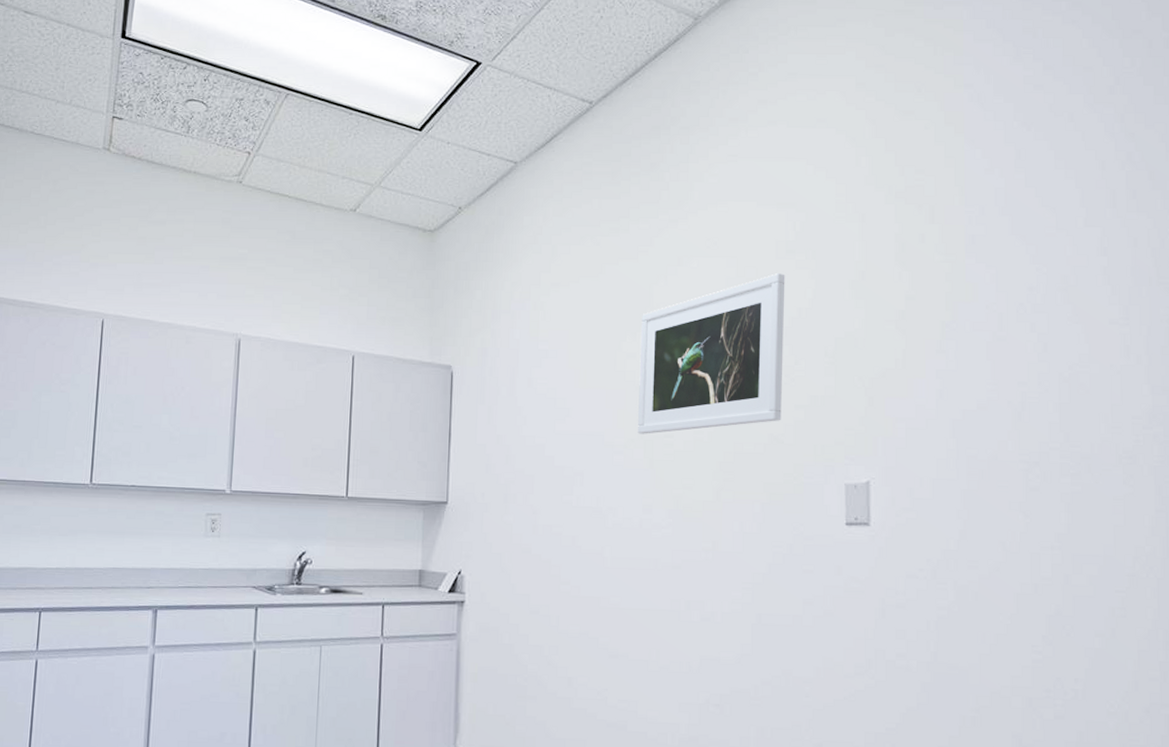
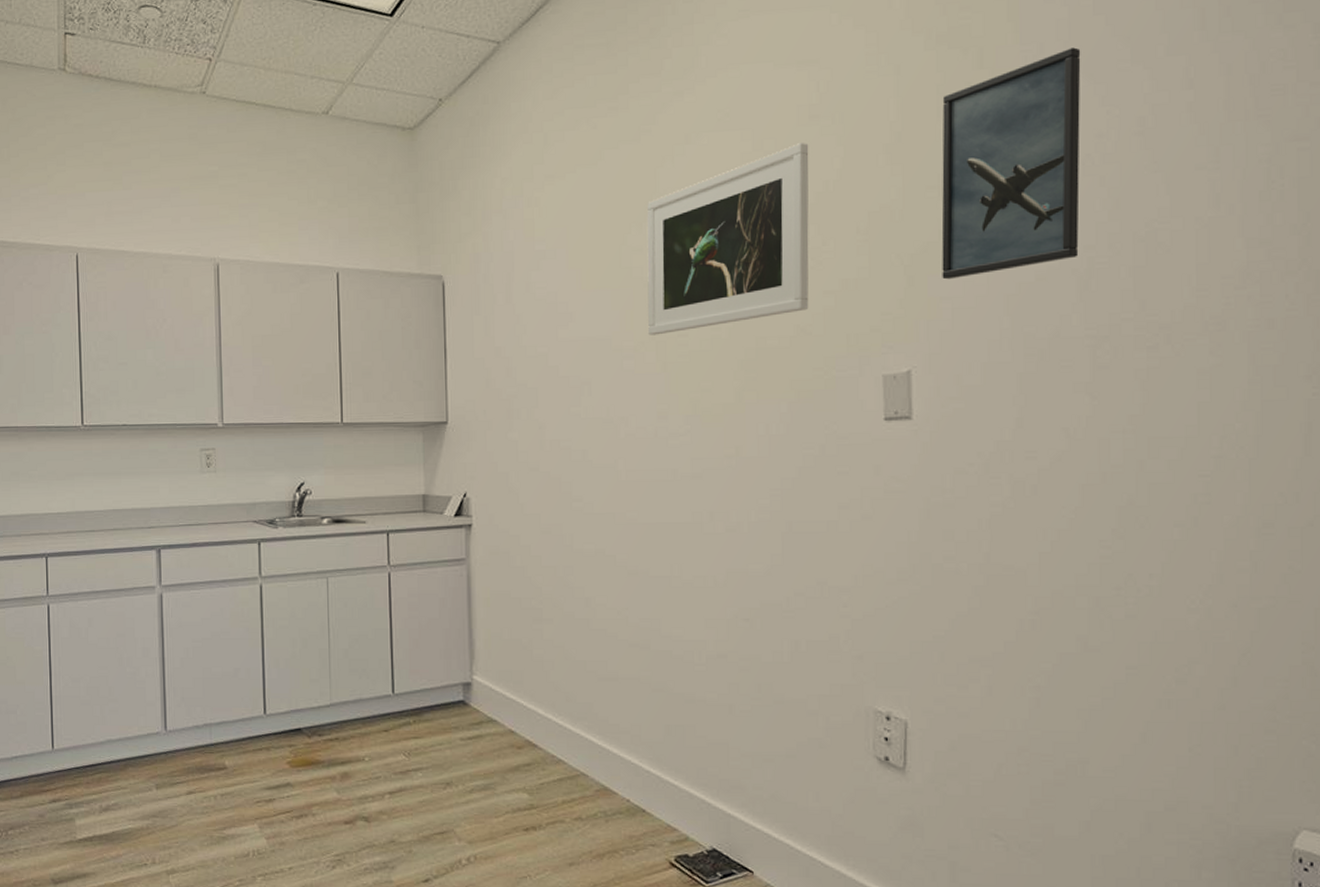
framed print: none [898,212,1015,403] -> present [941,47,1081,280]

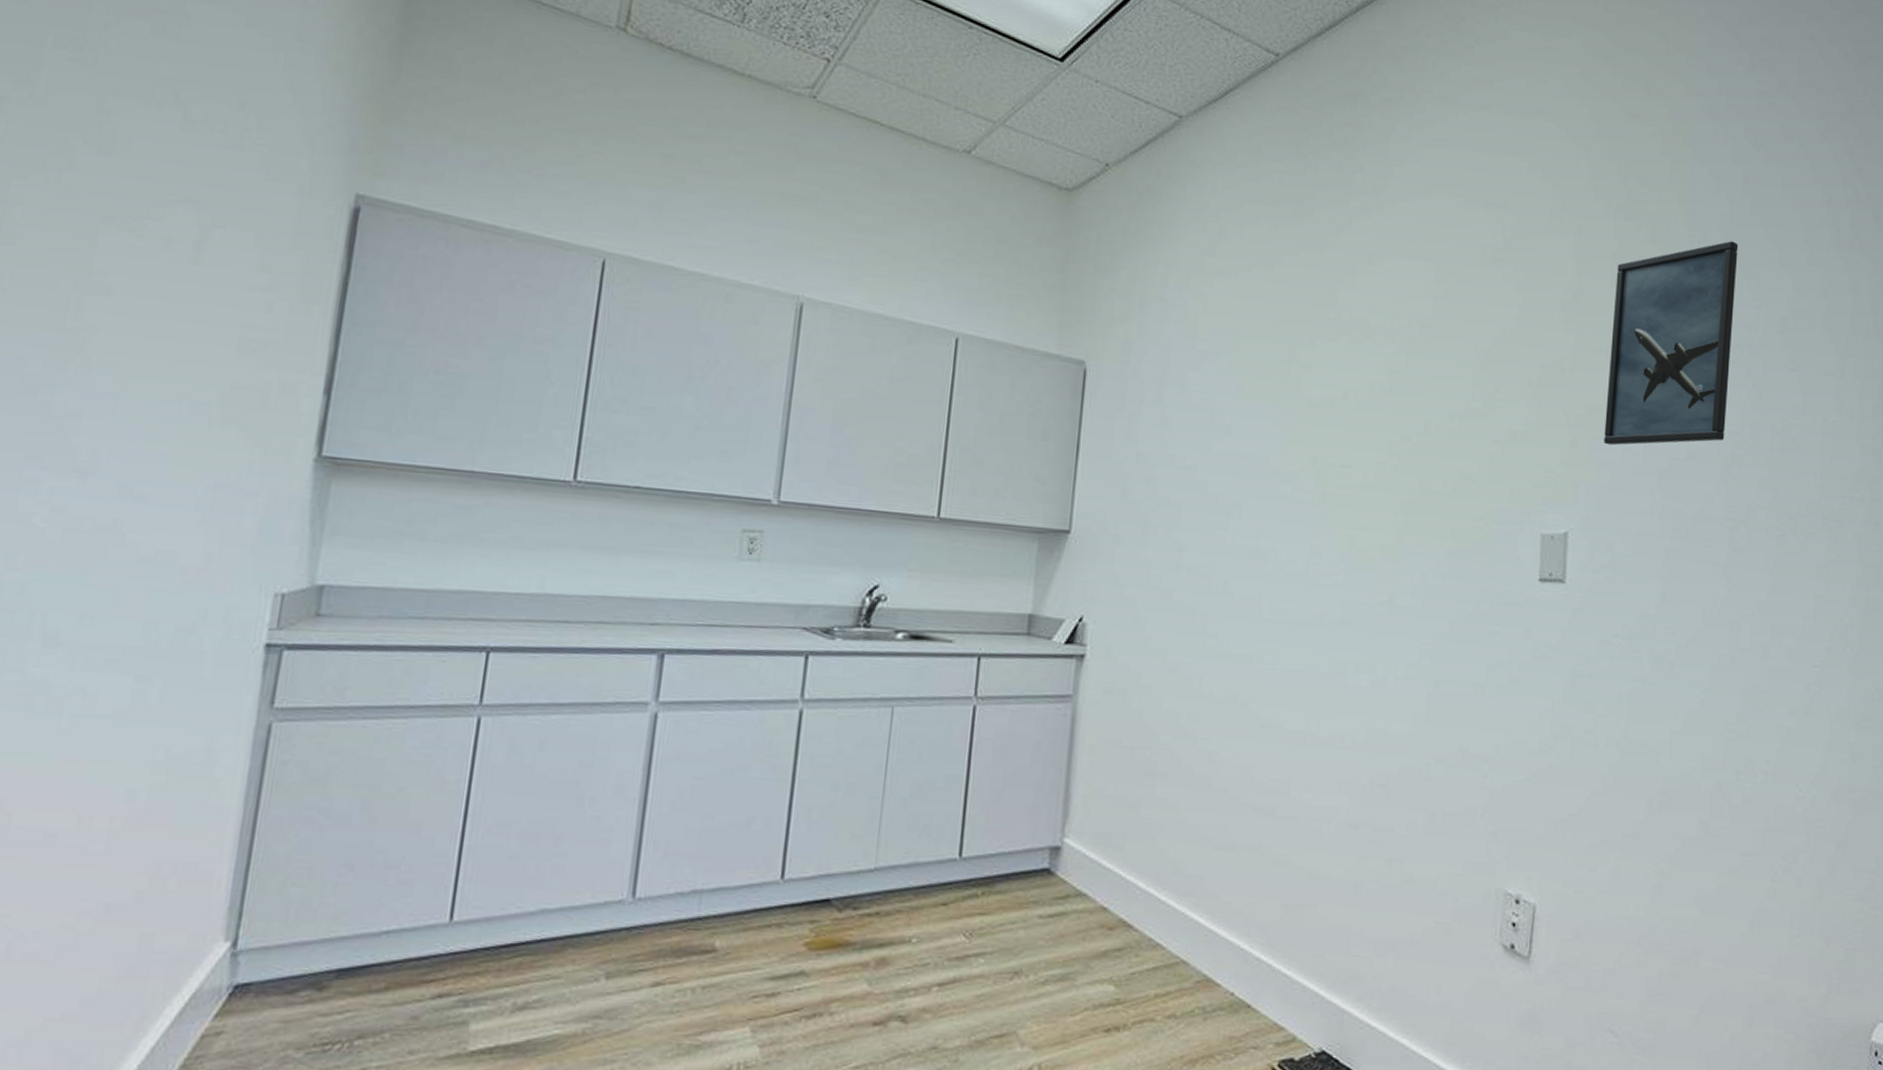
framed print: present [647,143,809,336] -> none [1309,284,1490,463]

